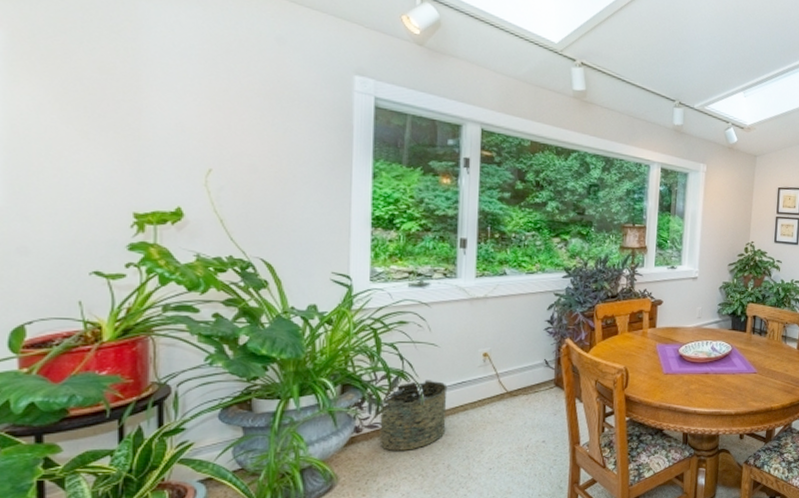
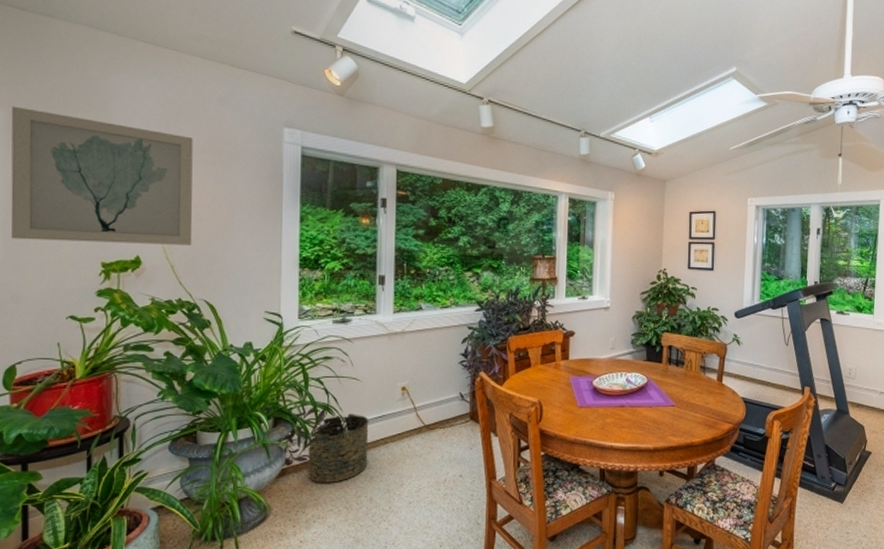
wall art: none [11,26,246,198] -> present [10,106,193,246]

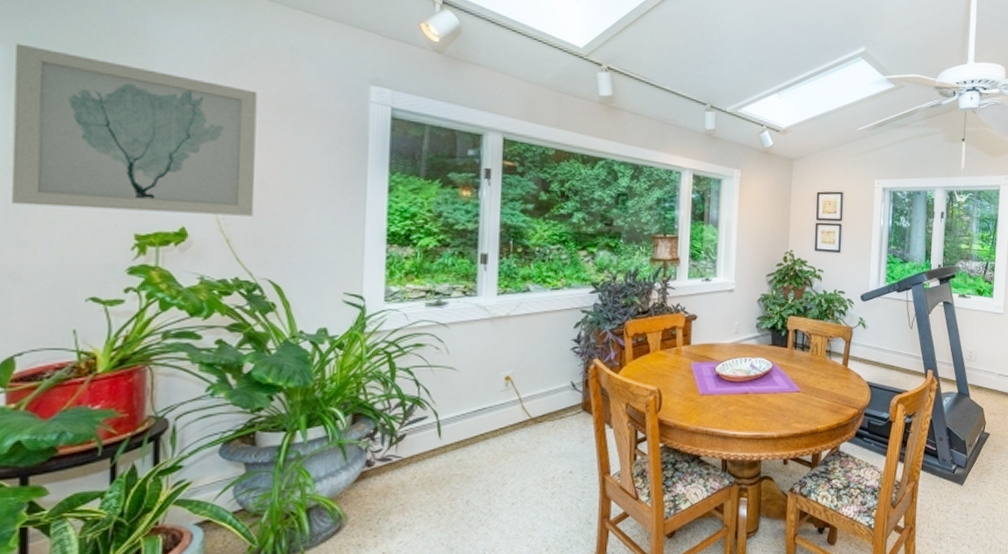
bucket: present [307,413,369,483] -> none [392,407,467,486]

